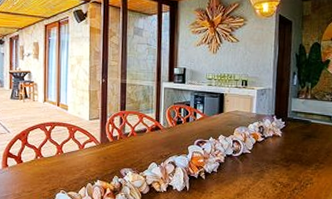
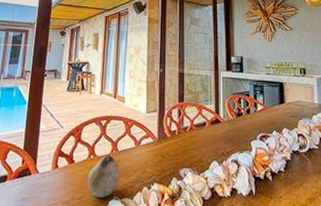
fruit: none [35,156,65,192] -> present [87,155,120,199]

